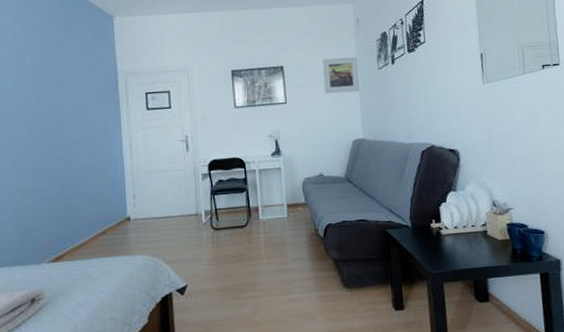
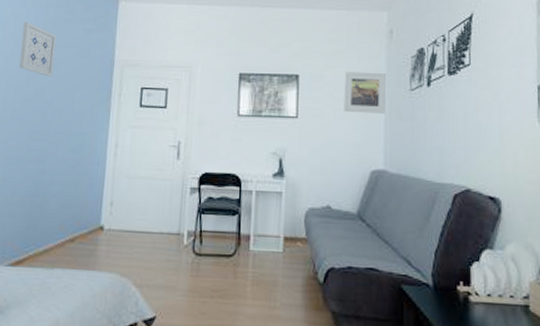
wall art: none [26,44,62,93] -> present [19,21,57,77]

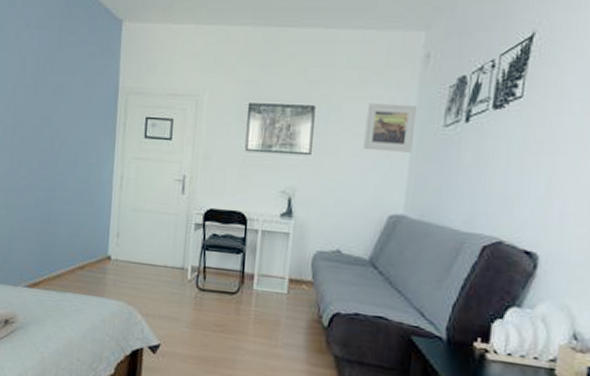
wall art: present [19,21,57,77] -> none [26,44,61,105]

